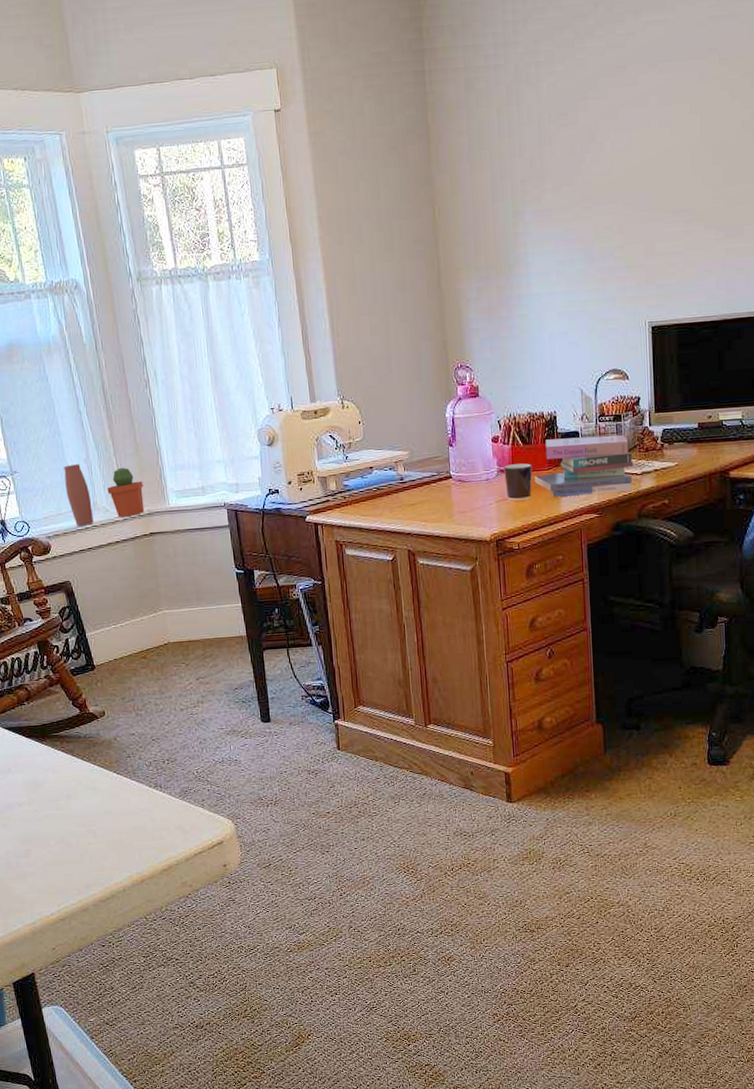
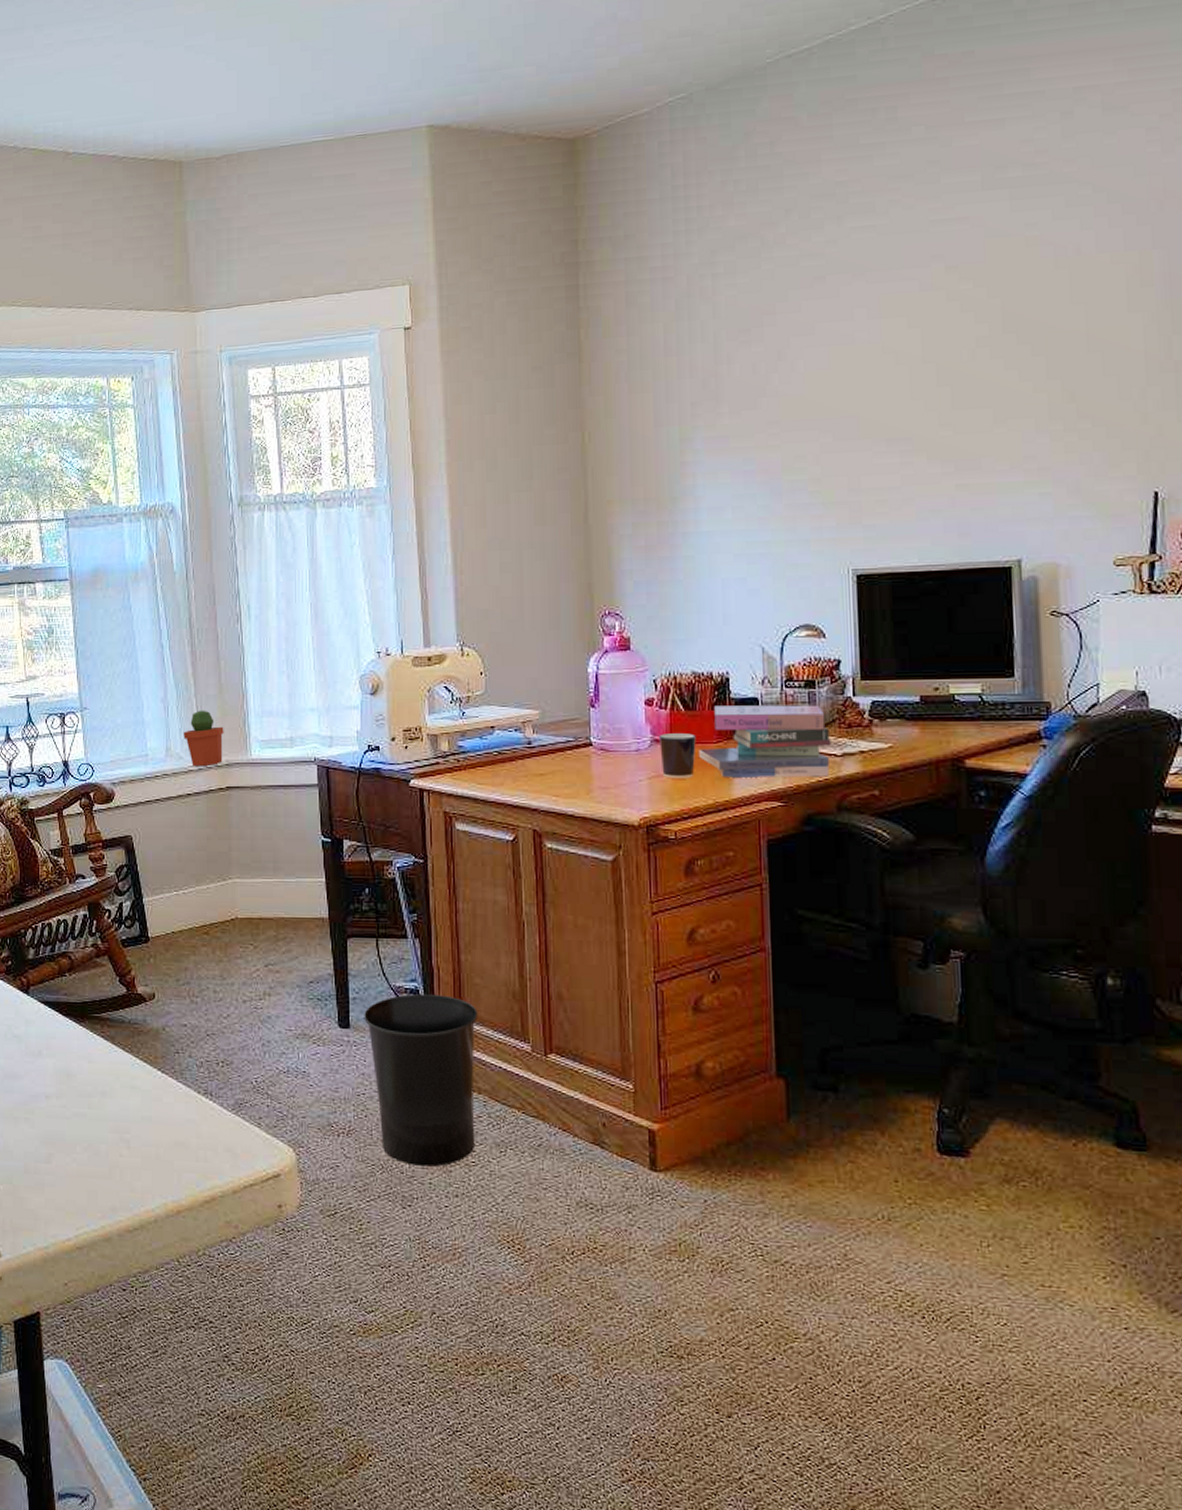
vase: present [64,464,94,527] -> none [138,703,165,774]
waste bin: none [281,688,376,821] -> present [364,994,478,1167]

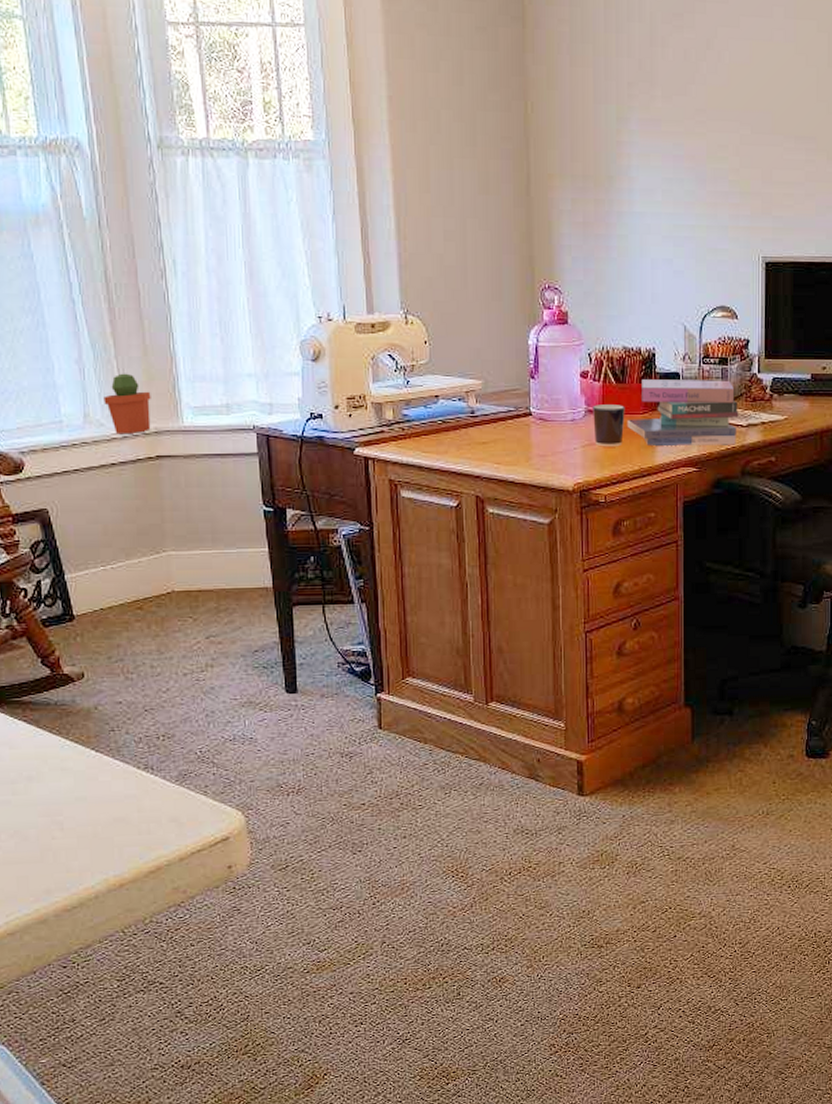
waste bin: present [364,994,478,1167] -> none [311,655,424,815]

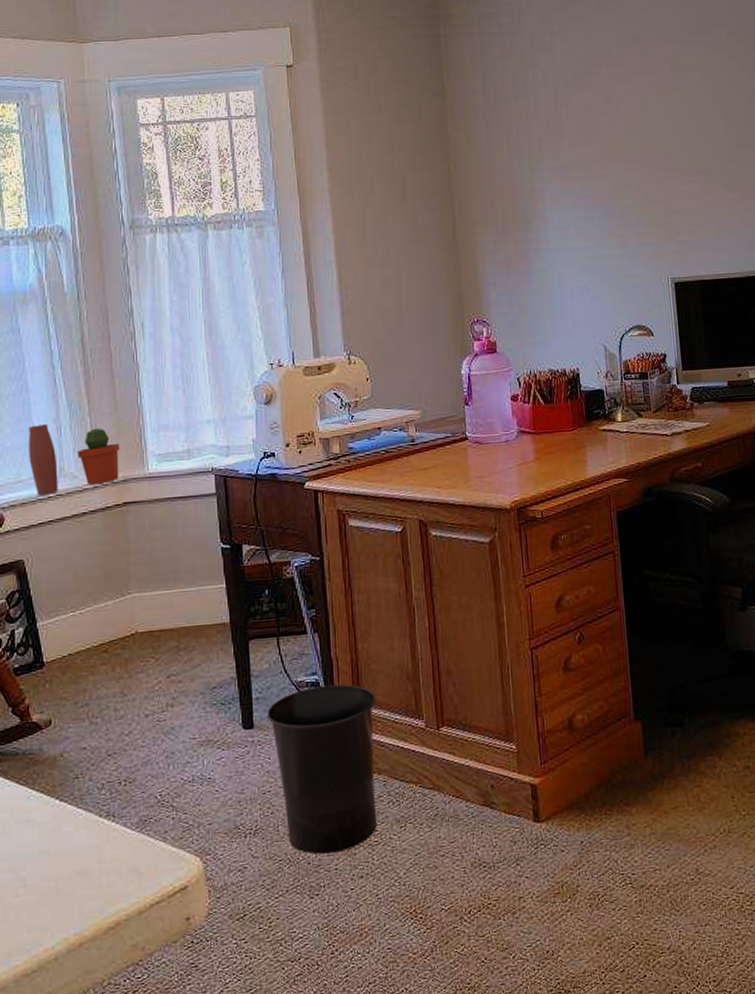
vase: none [47,365,83,442] -> present [29,424,58,496]
waste bin: none [311,655,424,815] -> present [267,684,378,855]
mug: present [593,405,625,447] -> none [524,423,556,465]
books: present [627,379,739,445] -> none [557,393,663,460]

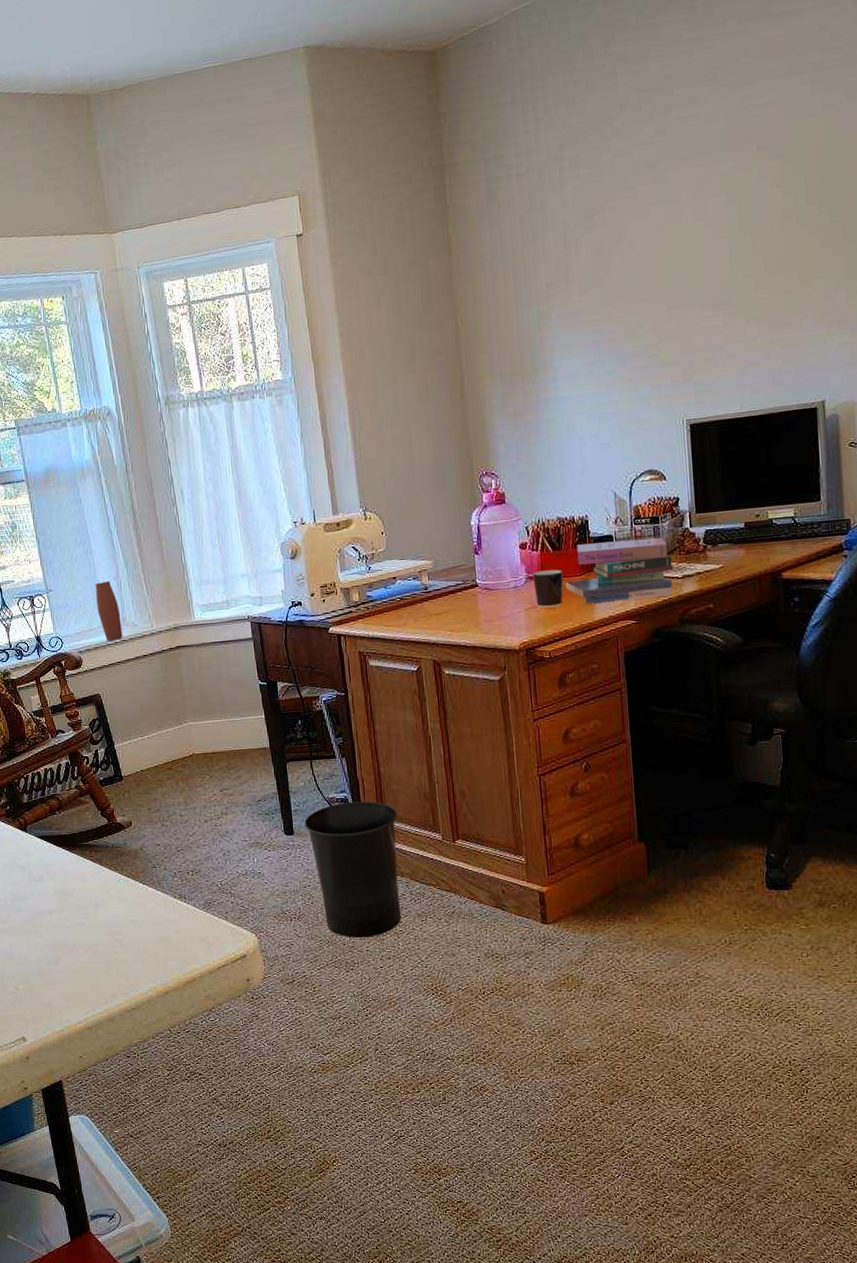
succulent plant: present [77,428,120,485] -> none [136,583,171,632]
mug: none [524,423,556,465] -> present [533,569,564,609]
books: none [557,393,663,460] -> present [565,537,674,604]

